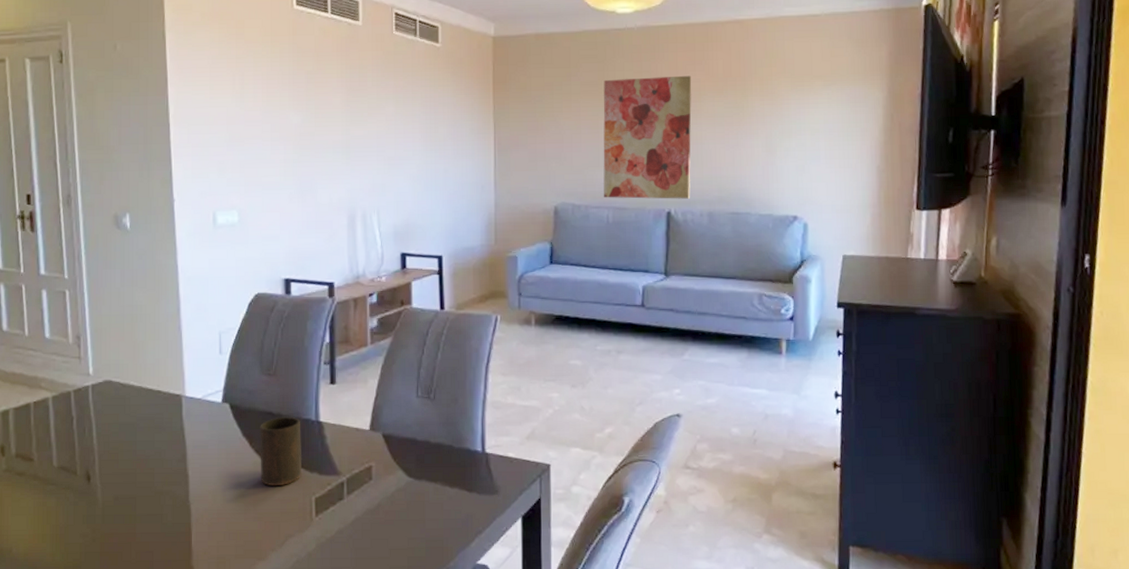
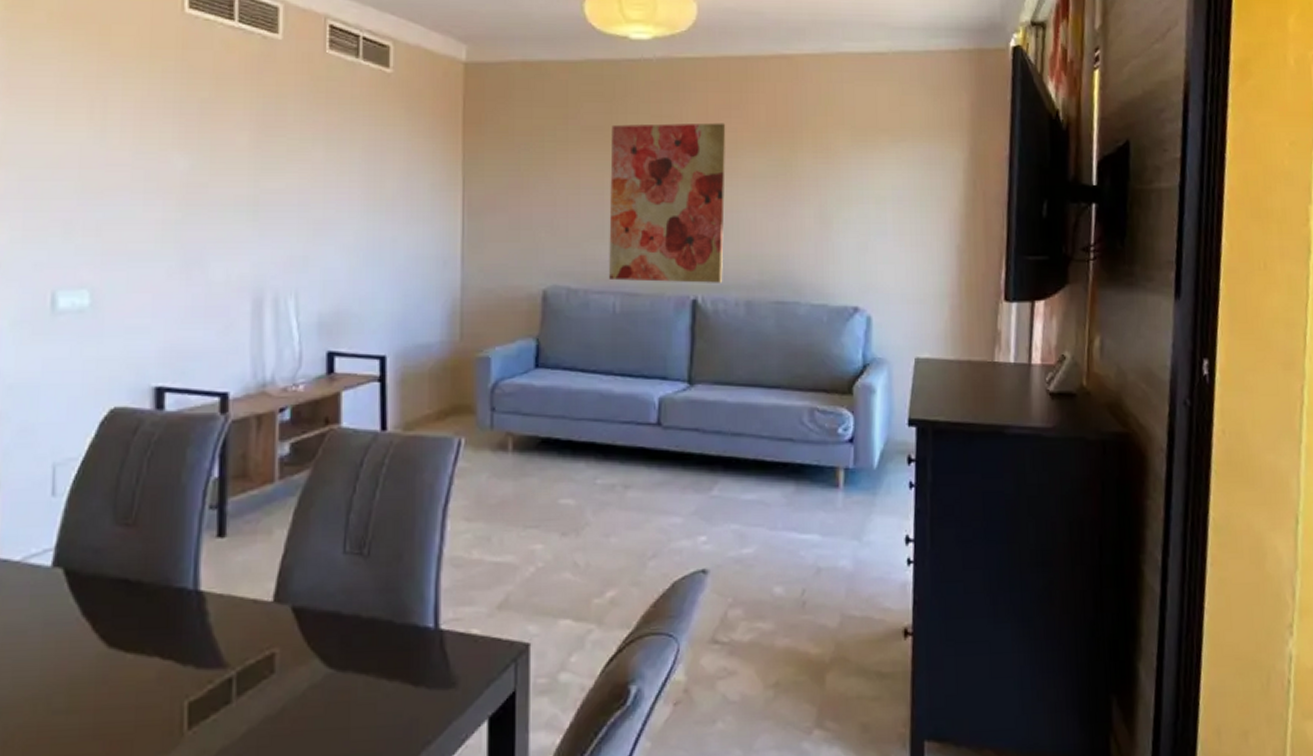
cup: present [260,416,301,487] -> none [107,585,172,688]

